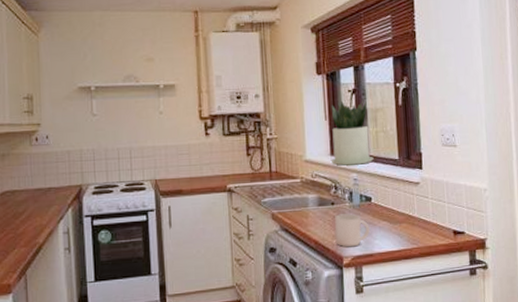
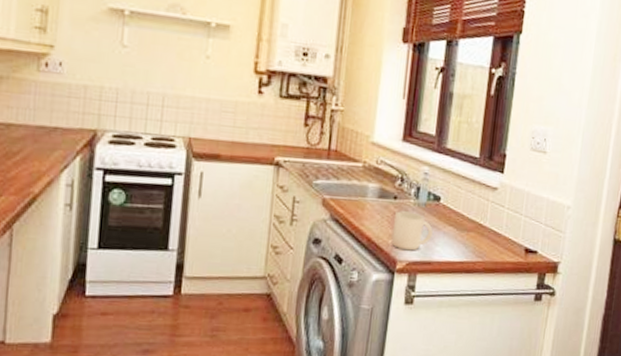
planter: present [330,101,374,166] -> none [401,79,454,158]

